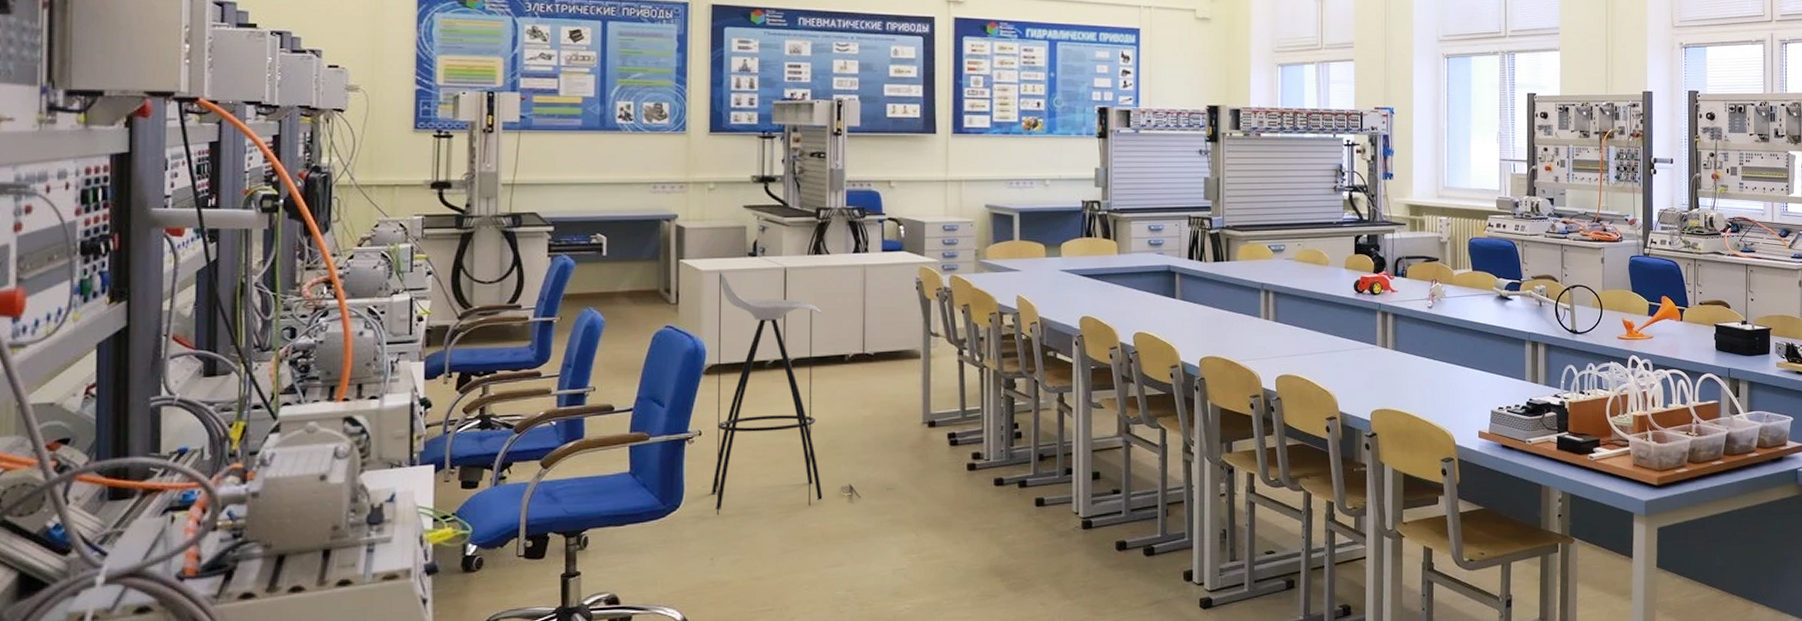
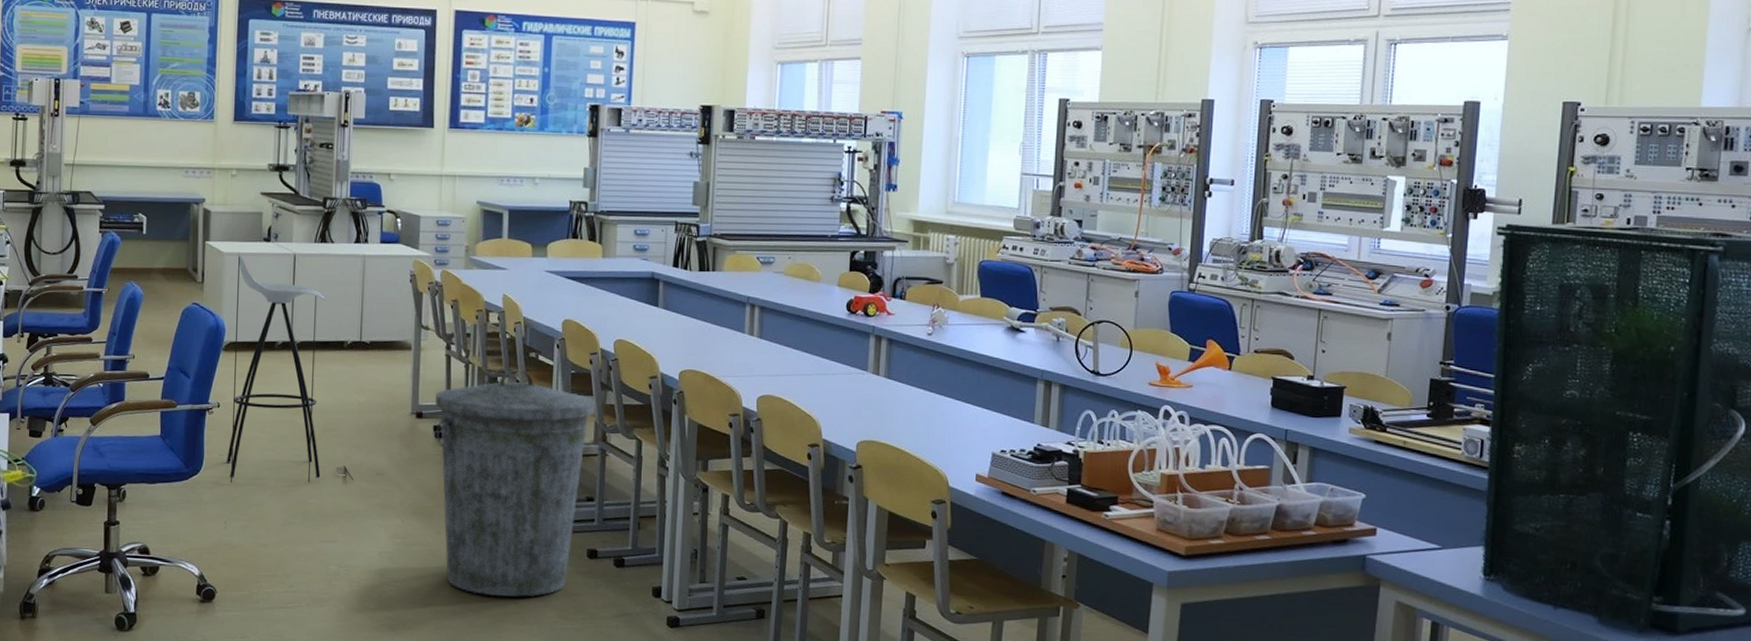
trash can: none [949,369,1118,601] -> present [435,369,596,597]

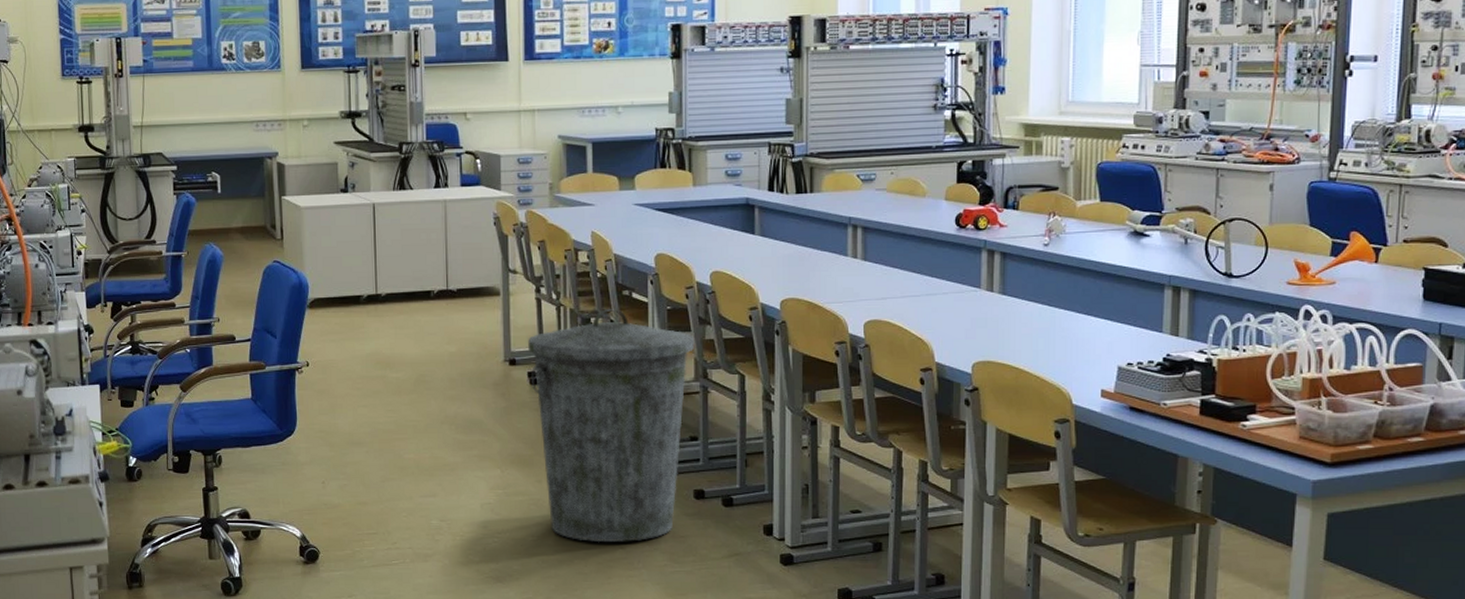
stool: present [218,252,382,483] -> none [311,205,478,443]

